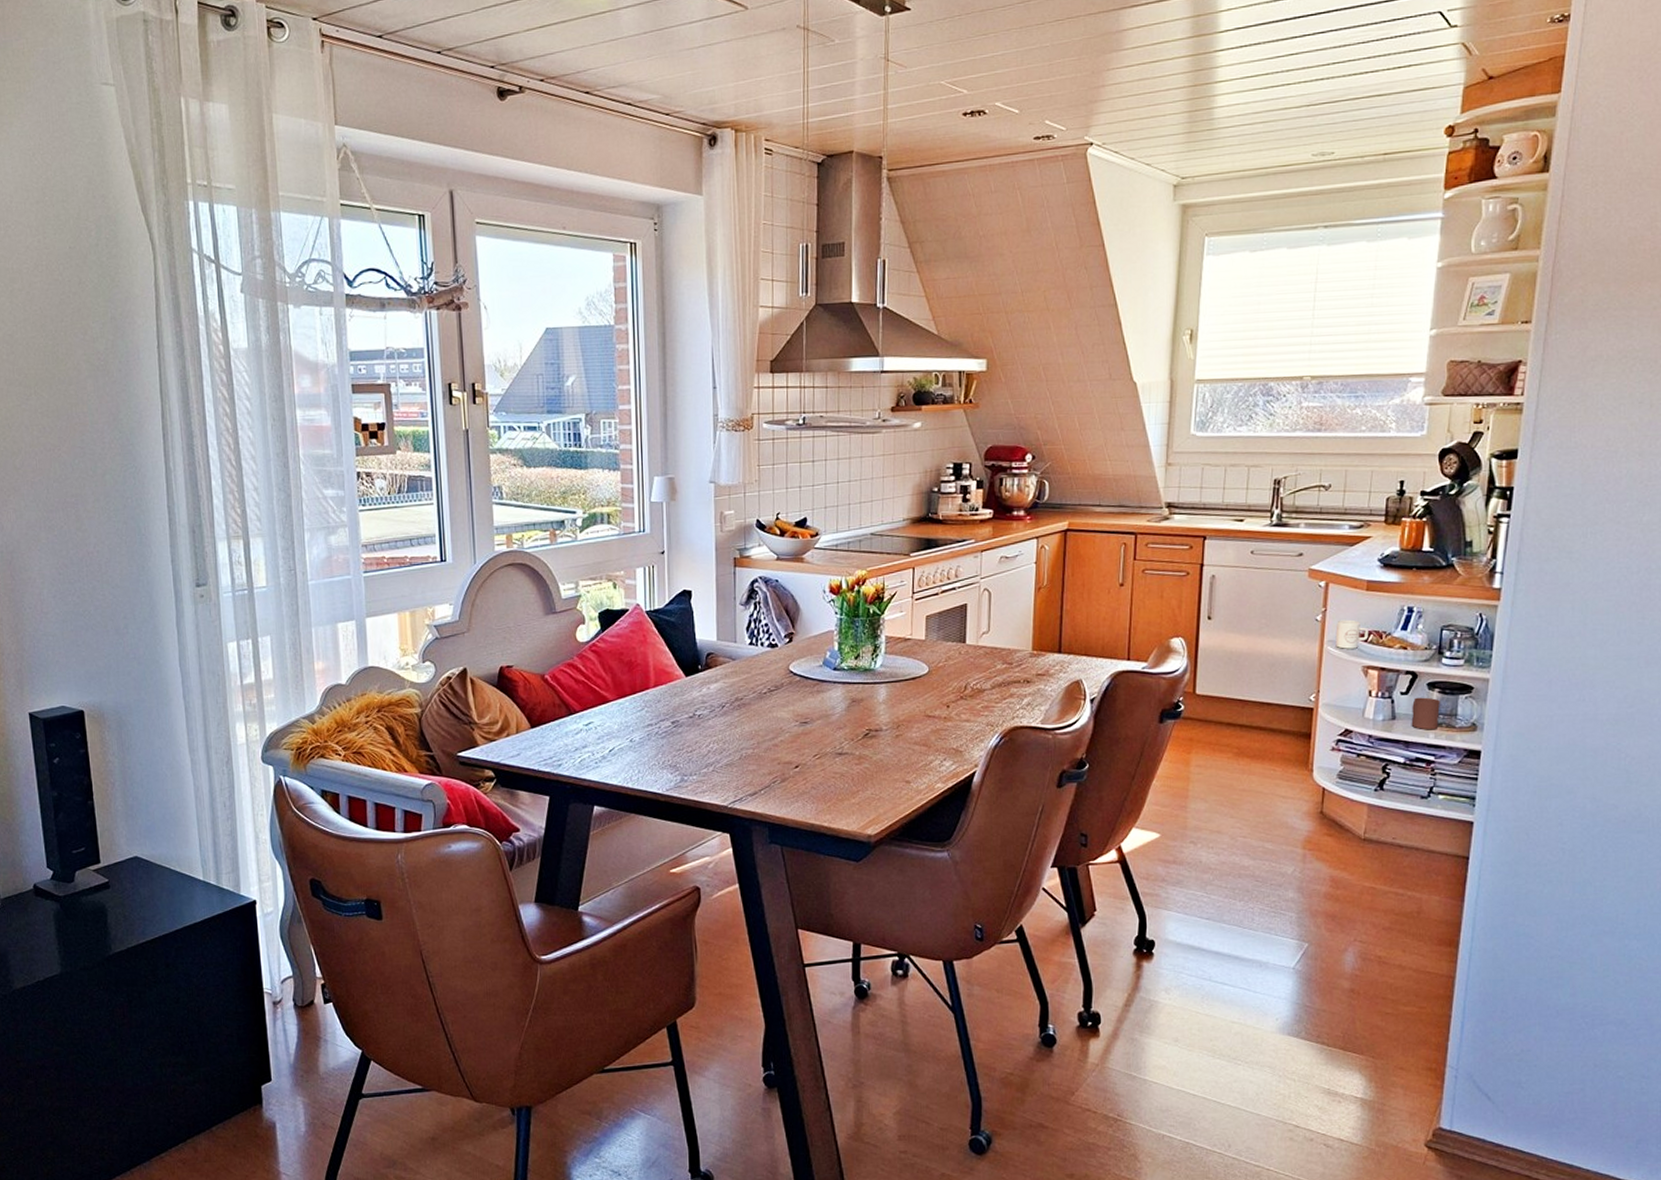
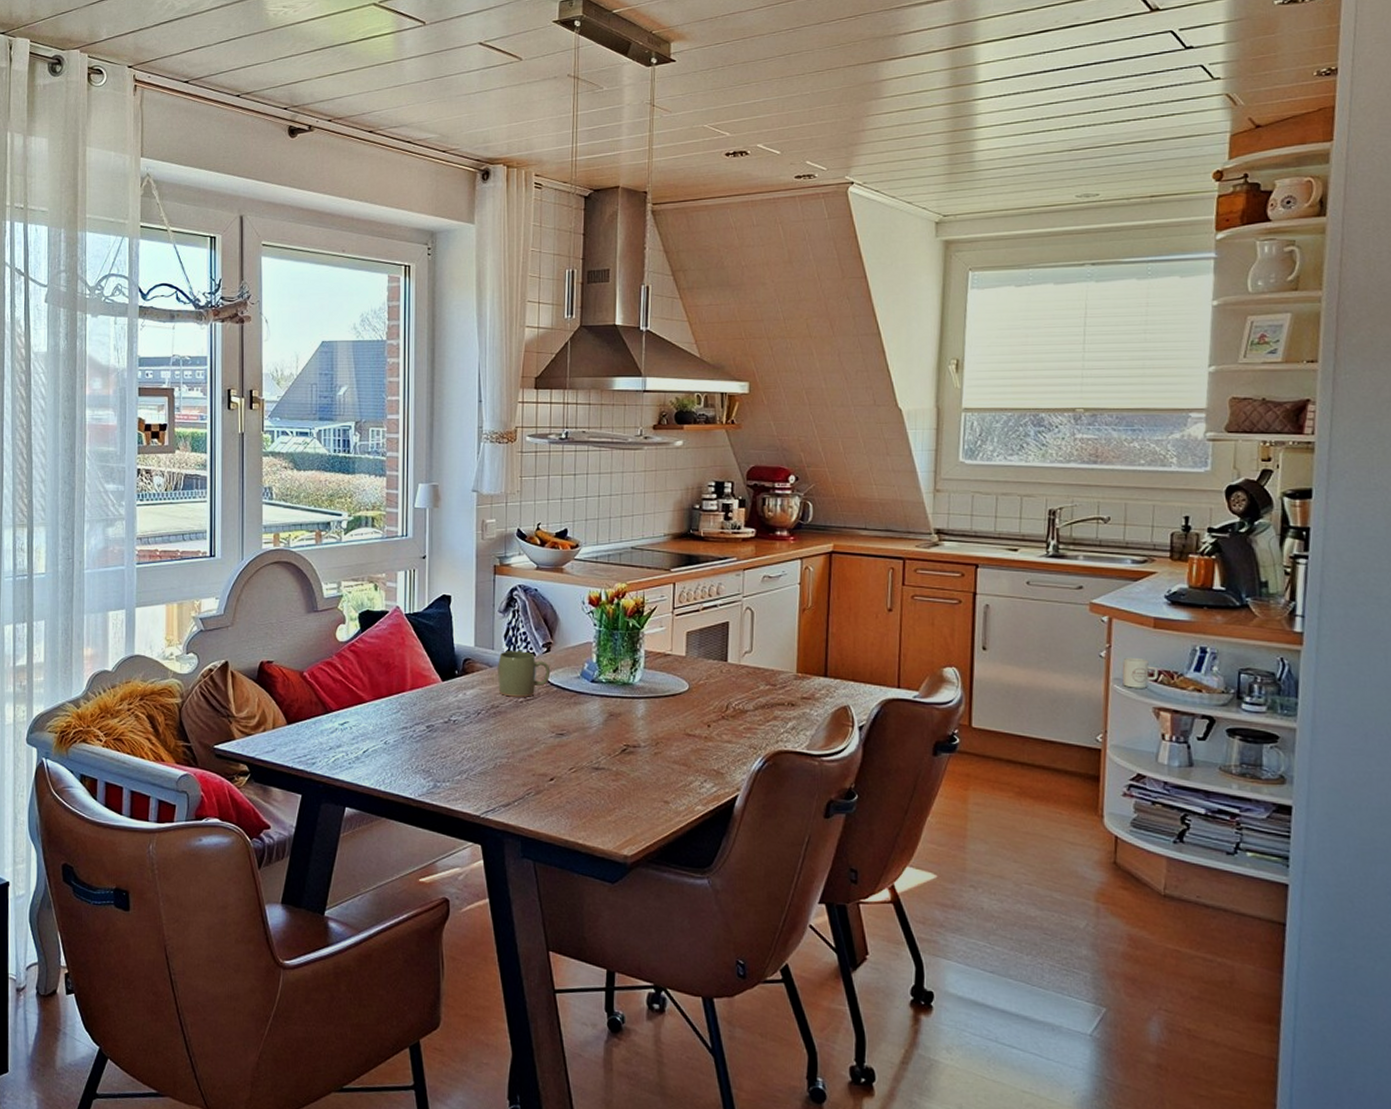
mug: none [741,643,793,689] -> present [498,651,551,697]
cup: present [1411,697,1440,730] -> none [1210,744,1243,781]

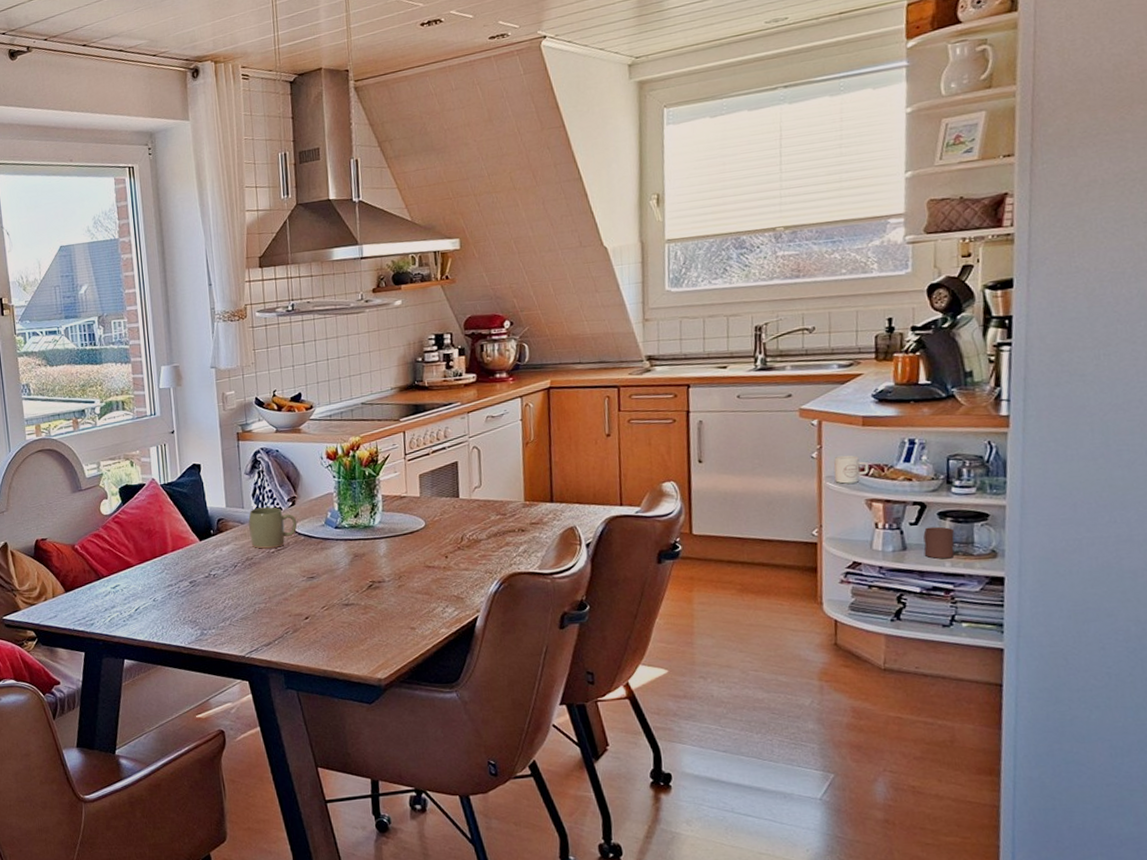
cup: none [1210,744,1243,781] -> present [923,526,955,559]

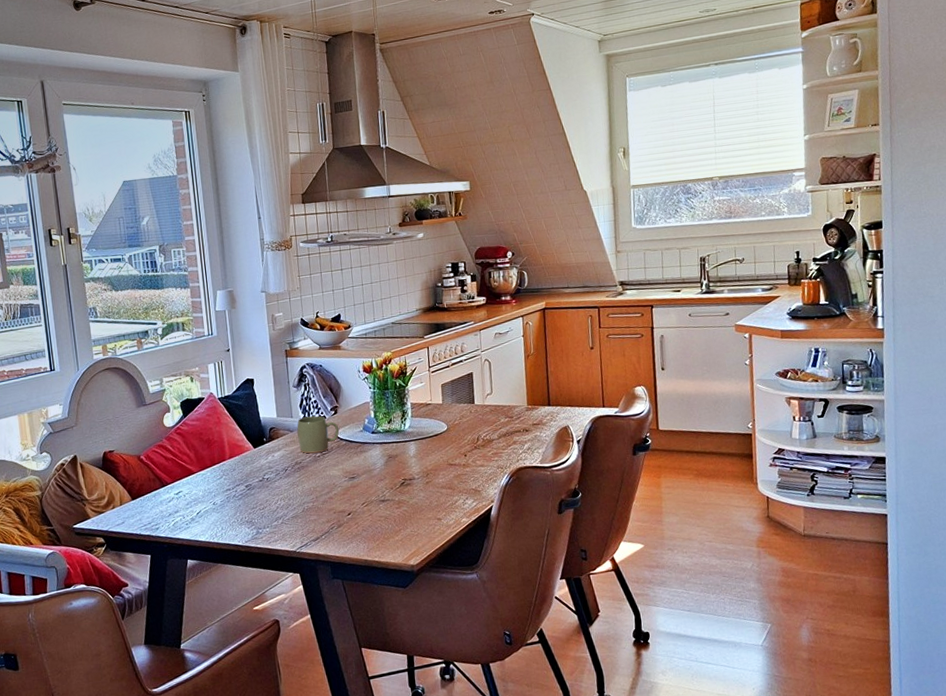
mug: present [833,455,870,484] -> none [761,362,788,385]
cup: present [923,526,955,559] -> none [827,418,850,444]

